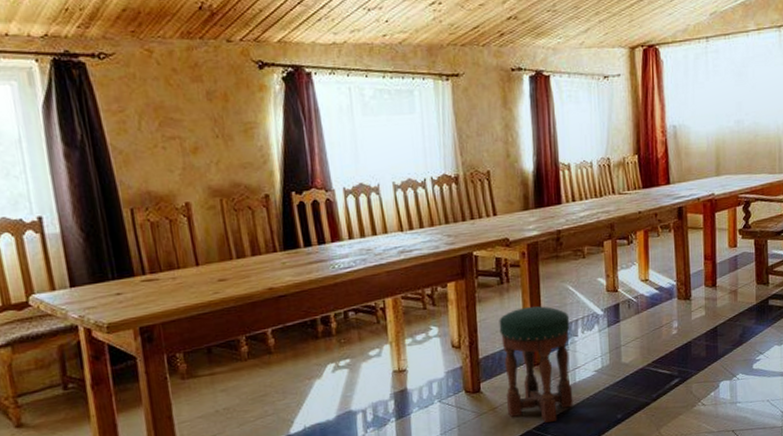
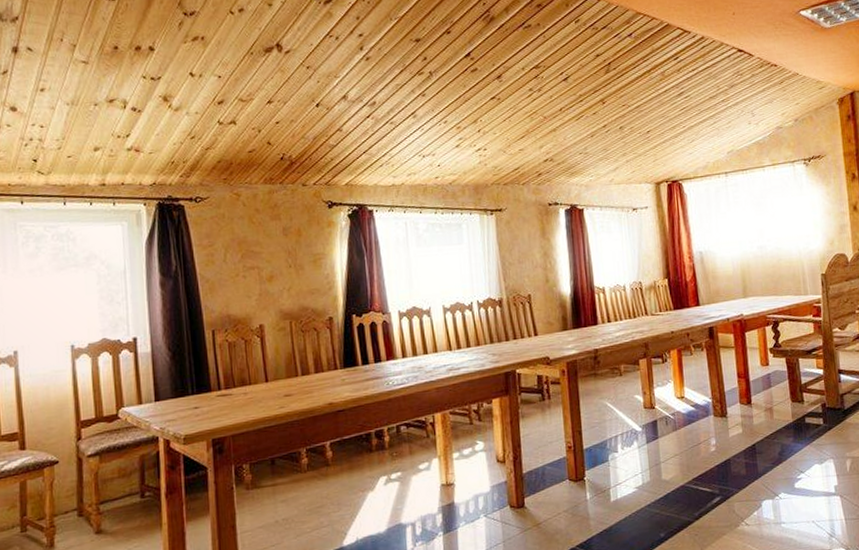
stool: present [499,306,573,423] -> none [541,422,616,540]

